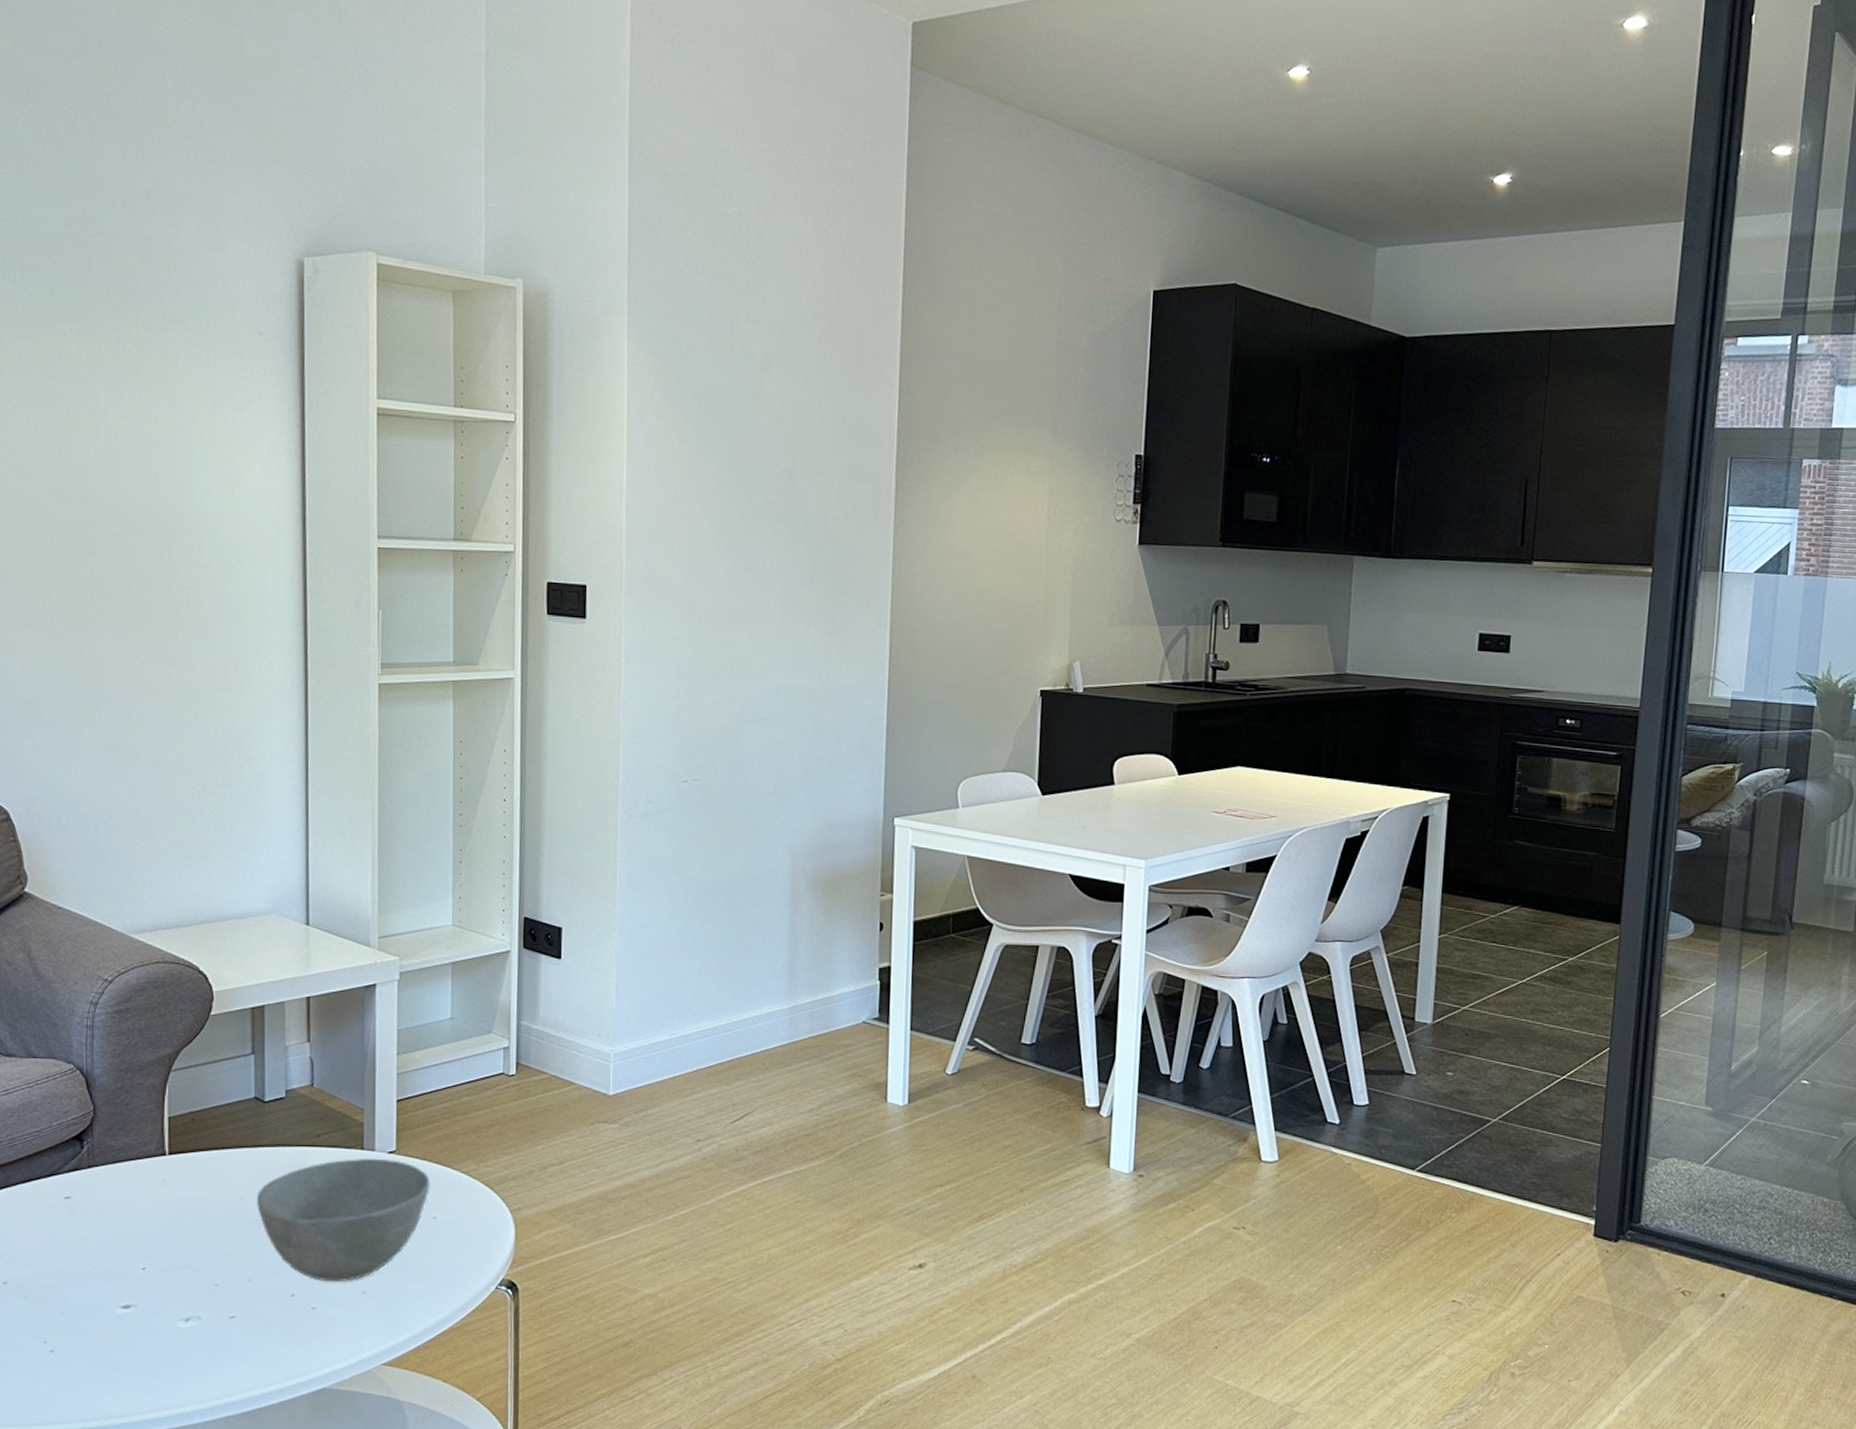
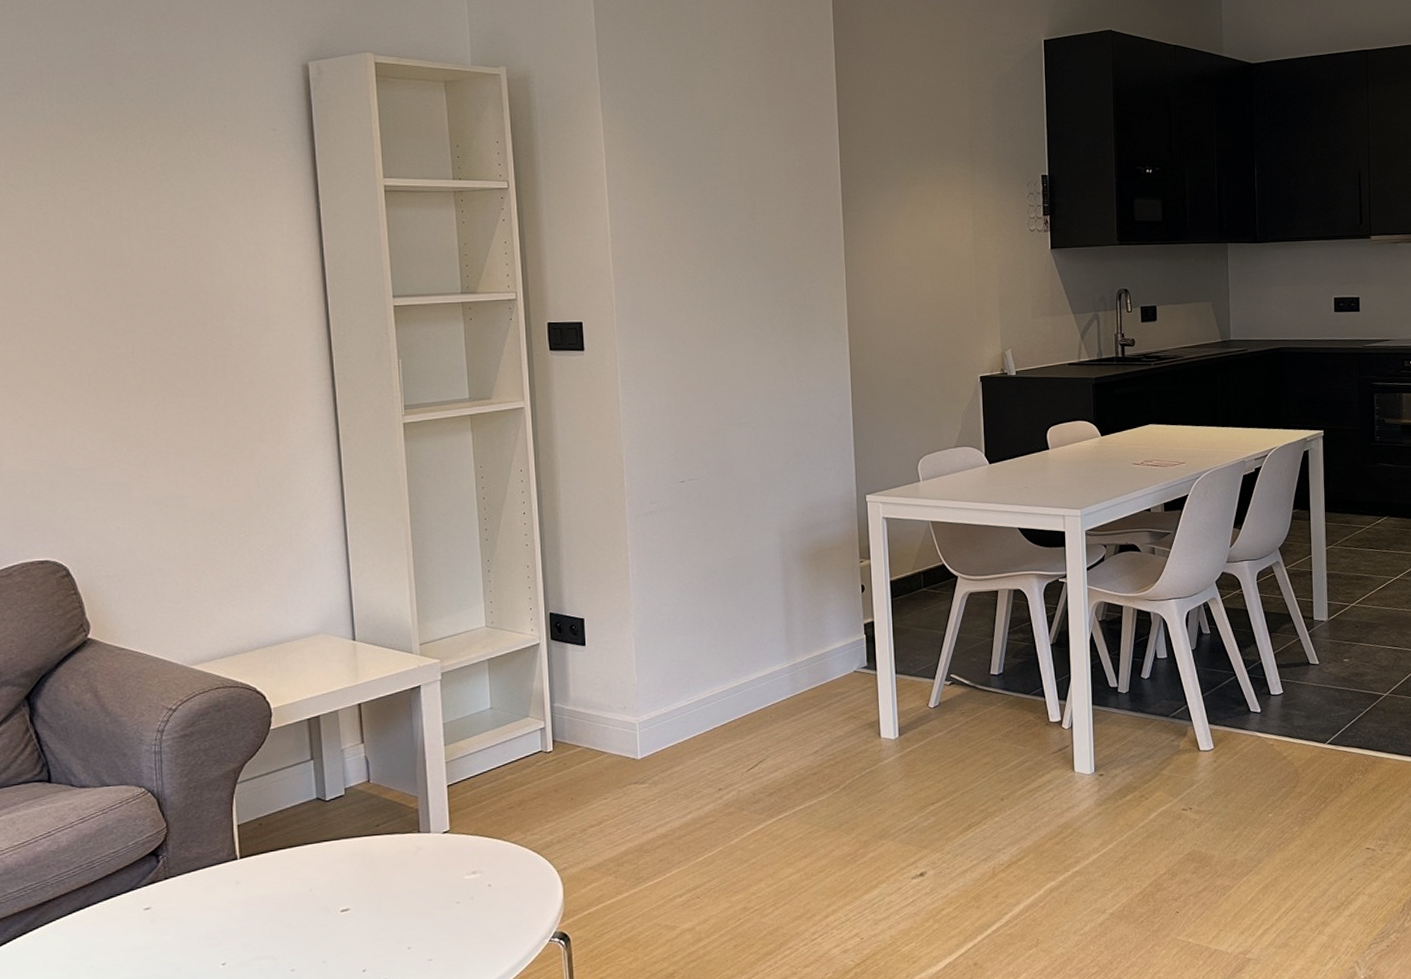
bowl: present [256,1158,430,1281] -> none [324,838,483,954]

